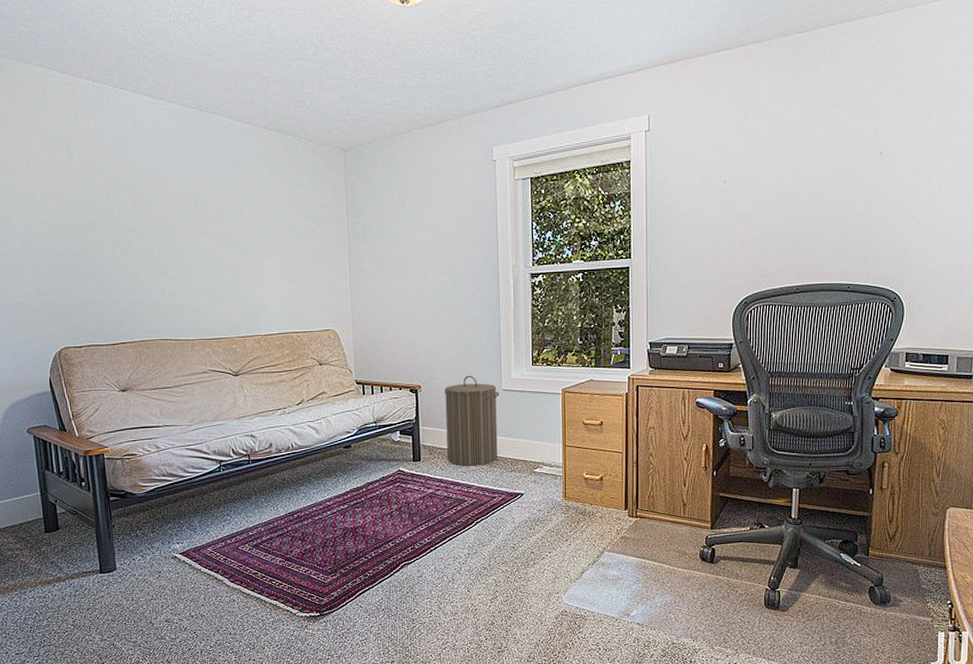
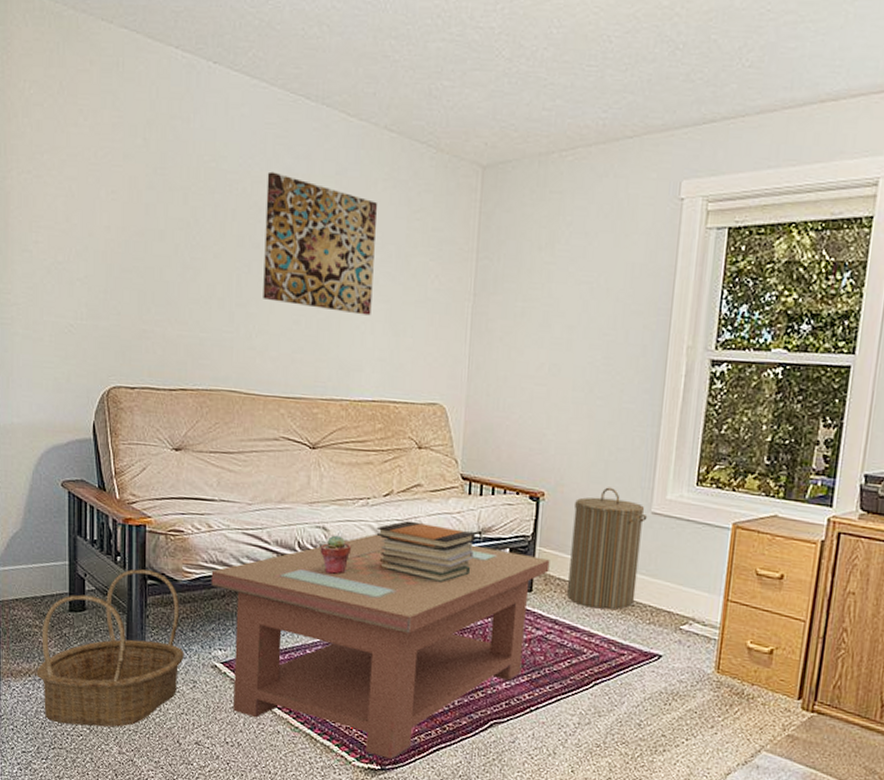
basket: none [21,489,148,625] -> present [36,568,184,728]
coffee table: none [163,432,432,606] -> present [211,533,550,759]
wall art: none [174,167,270,270] -> present [263,171,378,316]
potted succulent: none [250,440,276,471] -> present [320,535,352,575]
book stack: none [294,421,373,464] -> present [376,520,475,583]

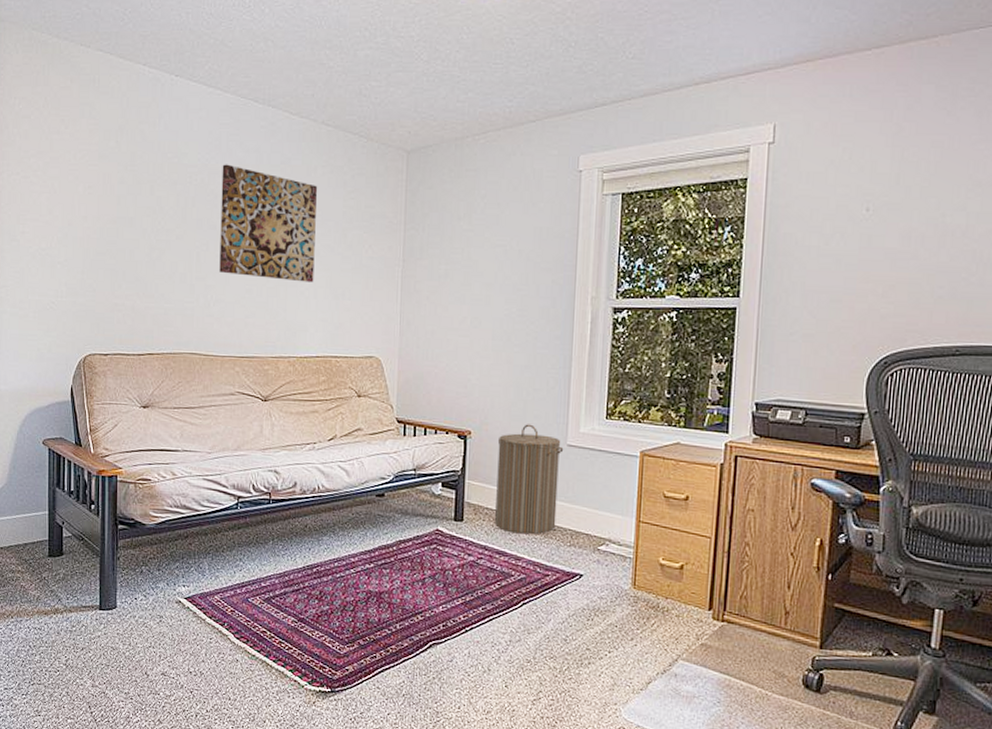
basket: present [36,568,184,728] -> none [18,515,152,663]
coffee table: present [211,533,550,759] -> none [175,474,478,682]
potted succulent: present [320,535,352,575] -> none [272,477,301,514]
book stack: present [376,520,475,583] -> none [322,461,410,516]

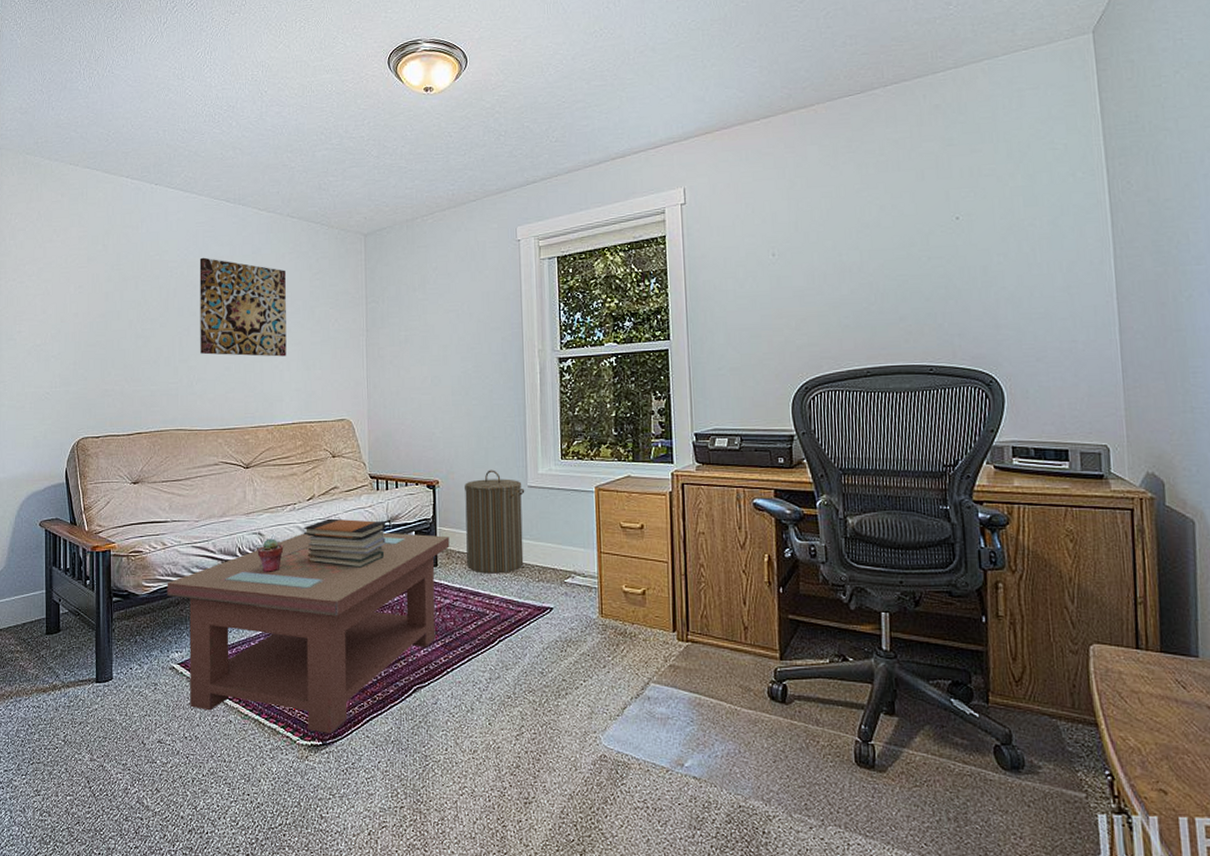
coffee table: none [175,474,478,682] -> present [167,532,450,734]
potted succulent: none [272,477,301,514] -> present [257,538,284,573]
book stack: none [322,461,410,516] -> present [303,518,386,568]

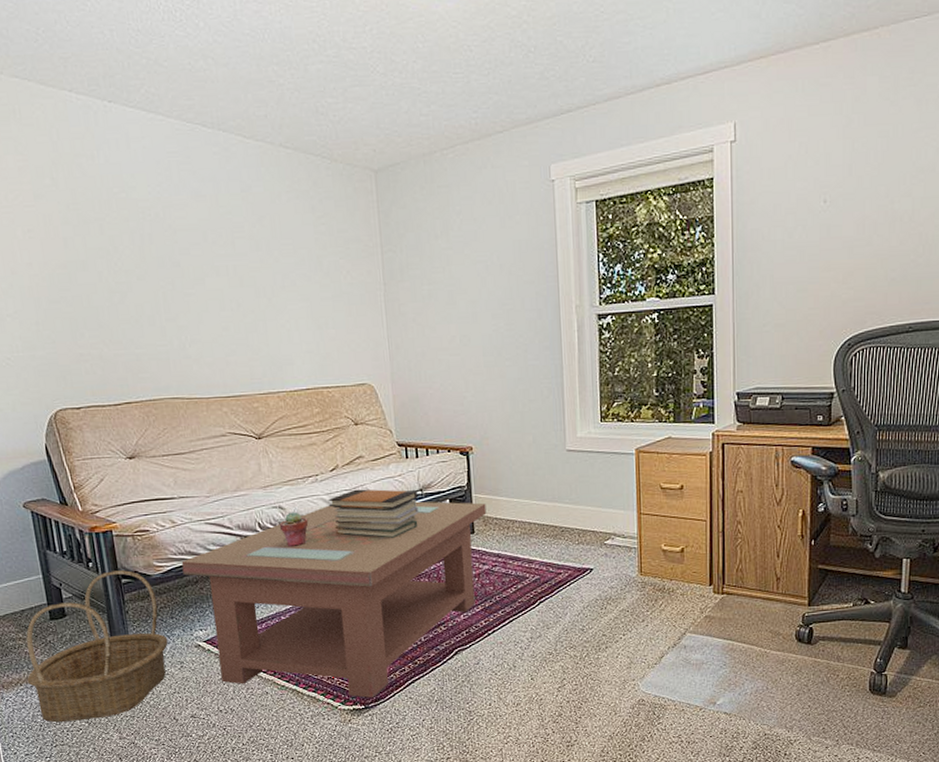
basket: none [17,589,146,739] -> present [26,570,168,723]
wall art: present [199,257,287,357] -> none [176,195,294,315]
laundry hamper: present [465,470,525,574] -> none [500,434,564,539]

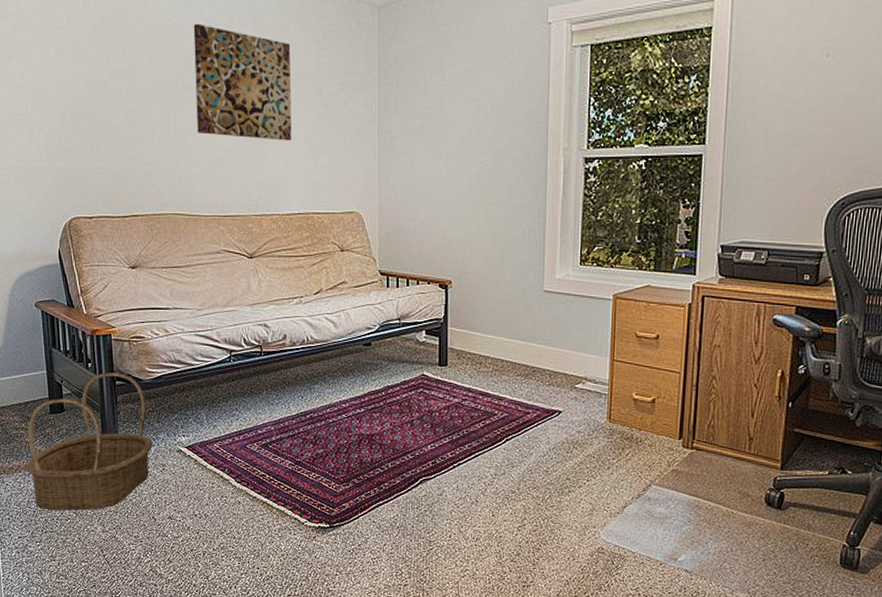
wall art: none [176,195,294,315] -> present [193,23,292,141]
coffee table: present [181,501,487,698] -> none [171,327,461,518]
potted succulent: present [279,512,309,548] -> none [263,330,290,365]
book stack: present [328,489,419,538] -> none [310,313,395,364]

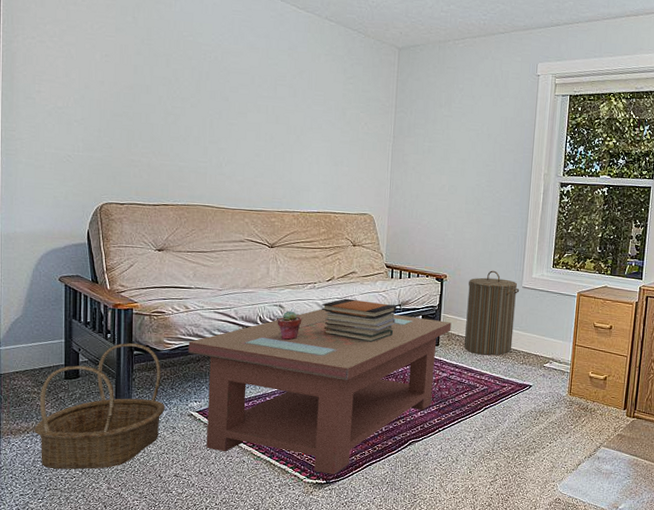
coffee table: none [171,327,461,518] -> present [188,309,452,475]
wall art: present [193,23,292,141] -> none [231,45,321,151]
potted succulent: none [263,330,290,365] -> present [277,311,302,341]
book stack: none [310,313,395,364] -> present [321,298,396,342]
laundry hamper: none [478,272,541,376] -> present [464,270,520,356]

